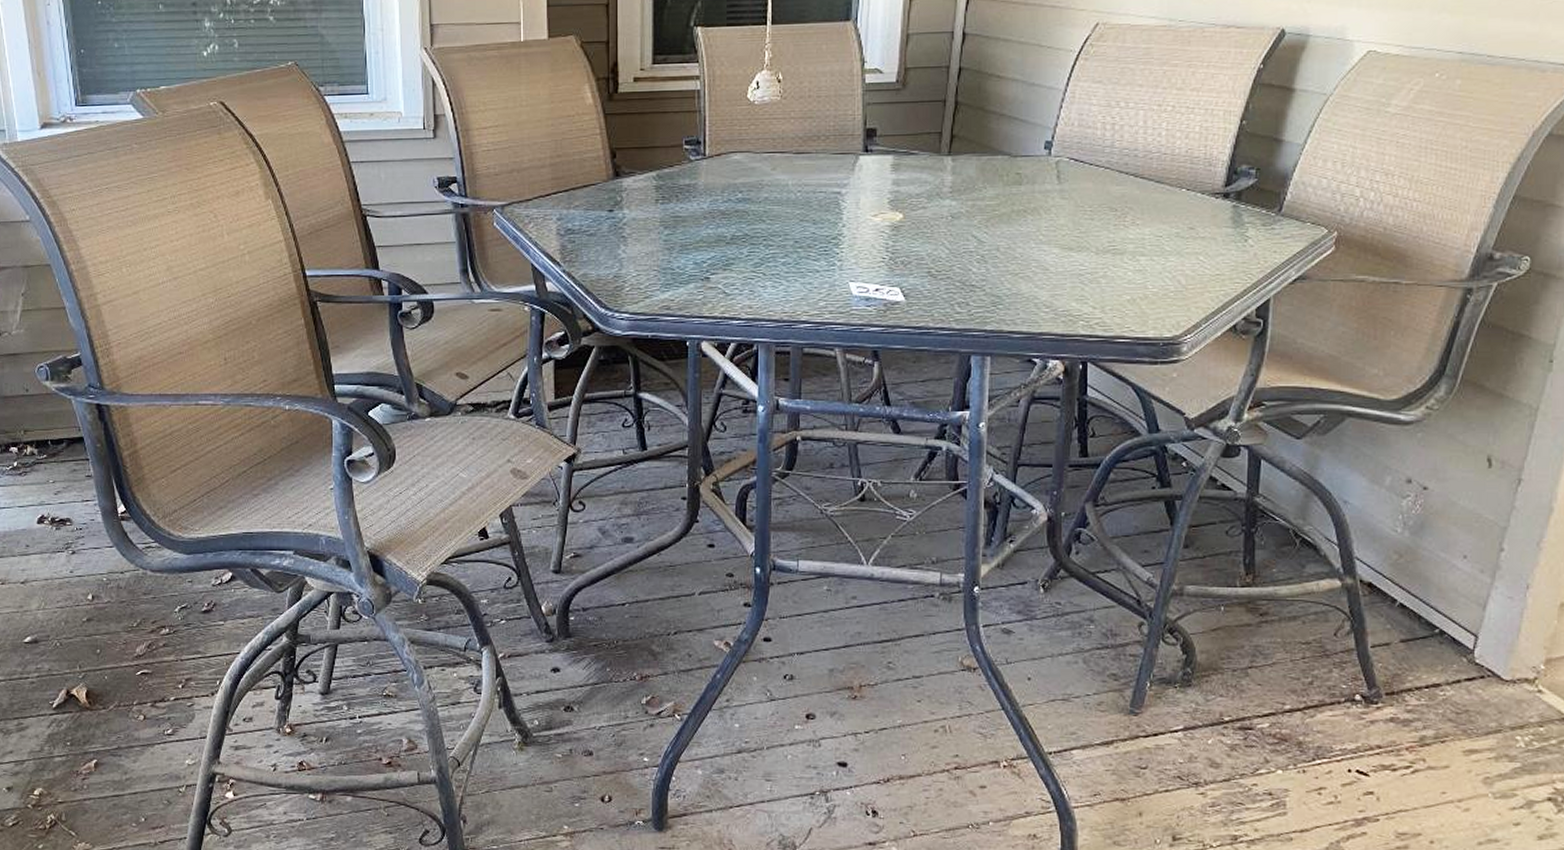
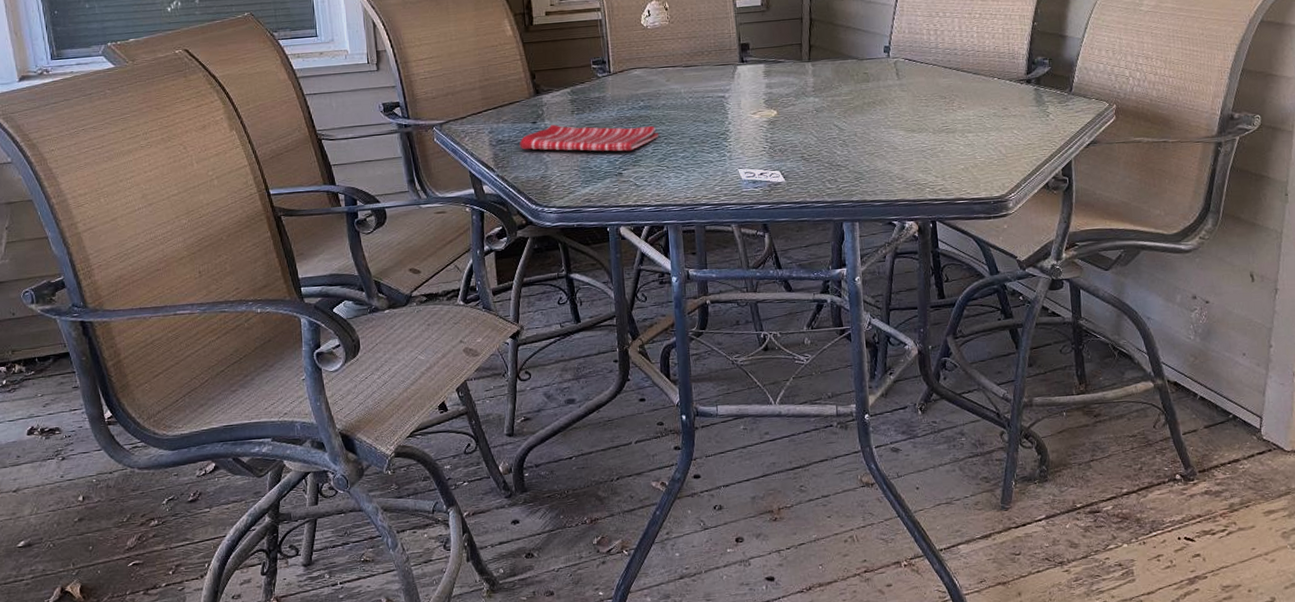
dish towel: none [592,214,758,252] -> present [519,124,659,152]

